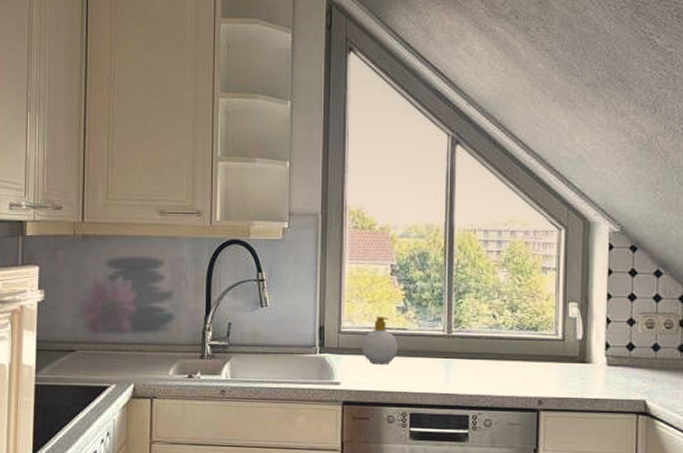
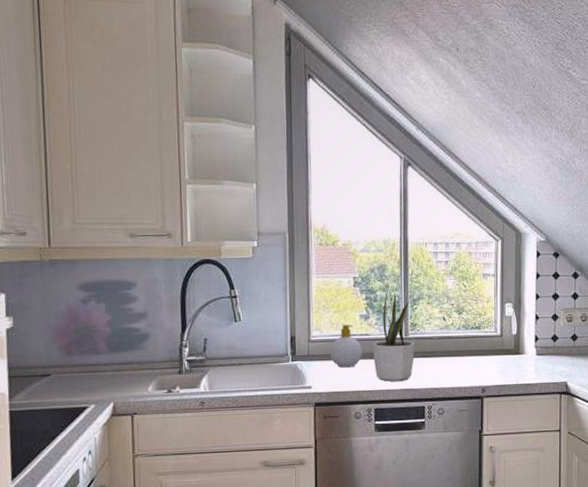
potted plant: none [410,278,459,385] -> present [373,288,415,382]

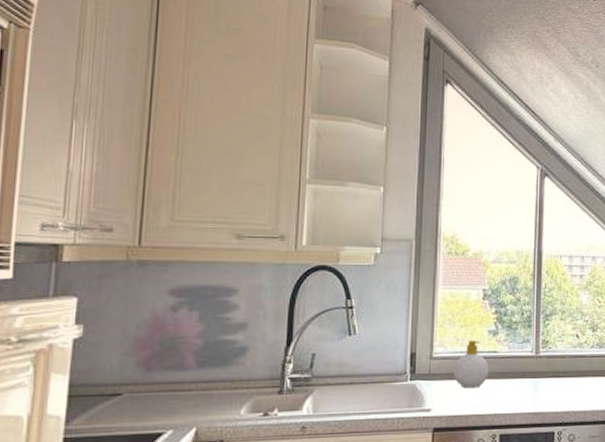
potted plant: present [373,288,415,382] -> none [500,301,546,405]

